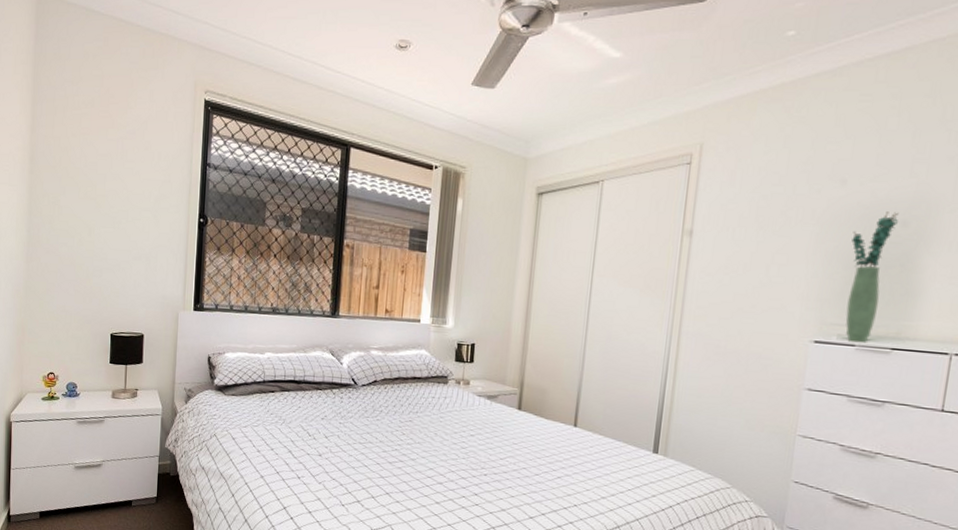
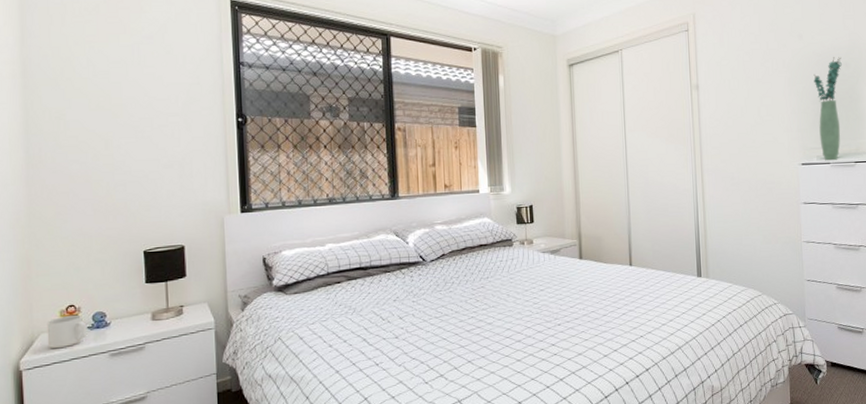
mug: none [31,381,62,409] -> present [46,314,88,349]

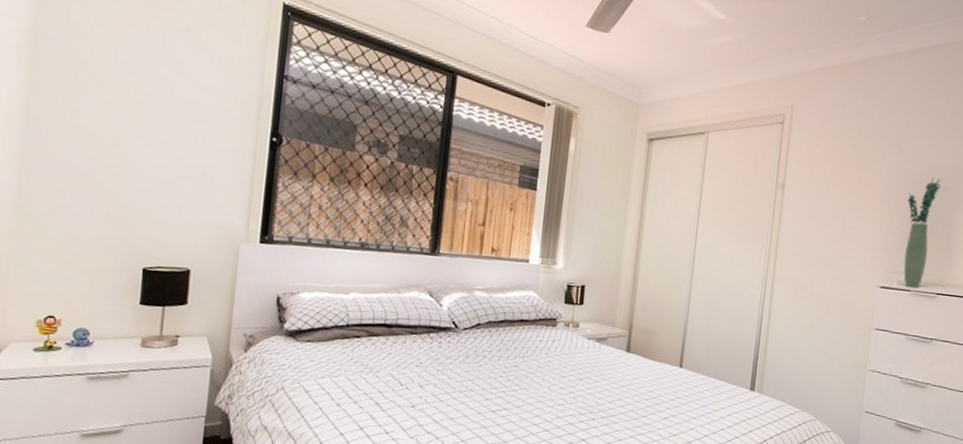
mug: present [46,314,88,349] -> none [17,326,66,363]

